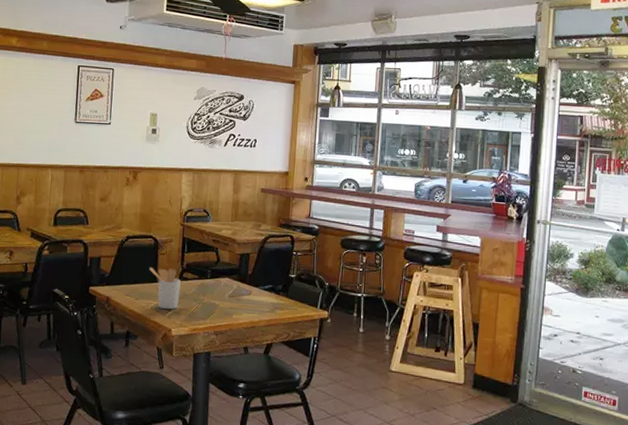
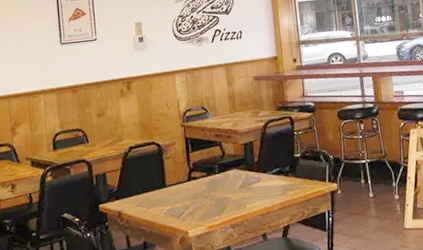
utensil holder: present [149,267,181,310] -> none [156,171,191,213]

